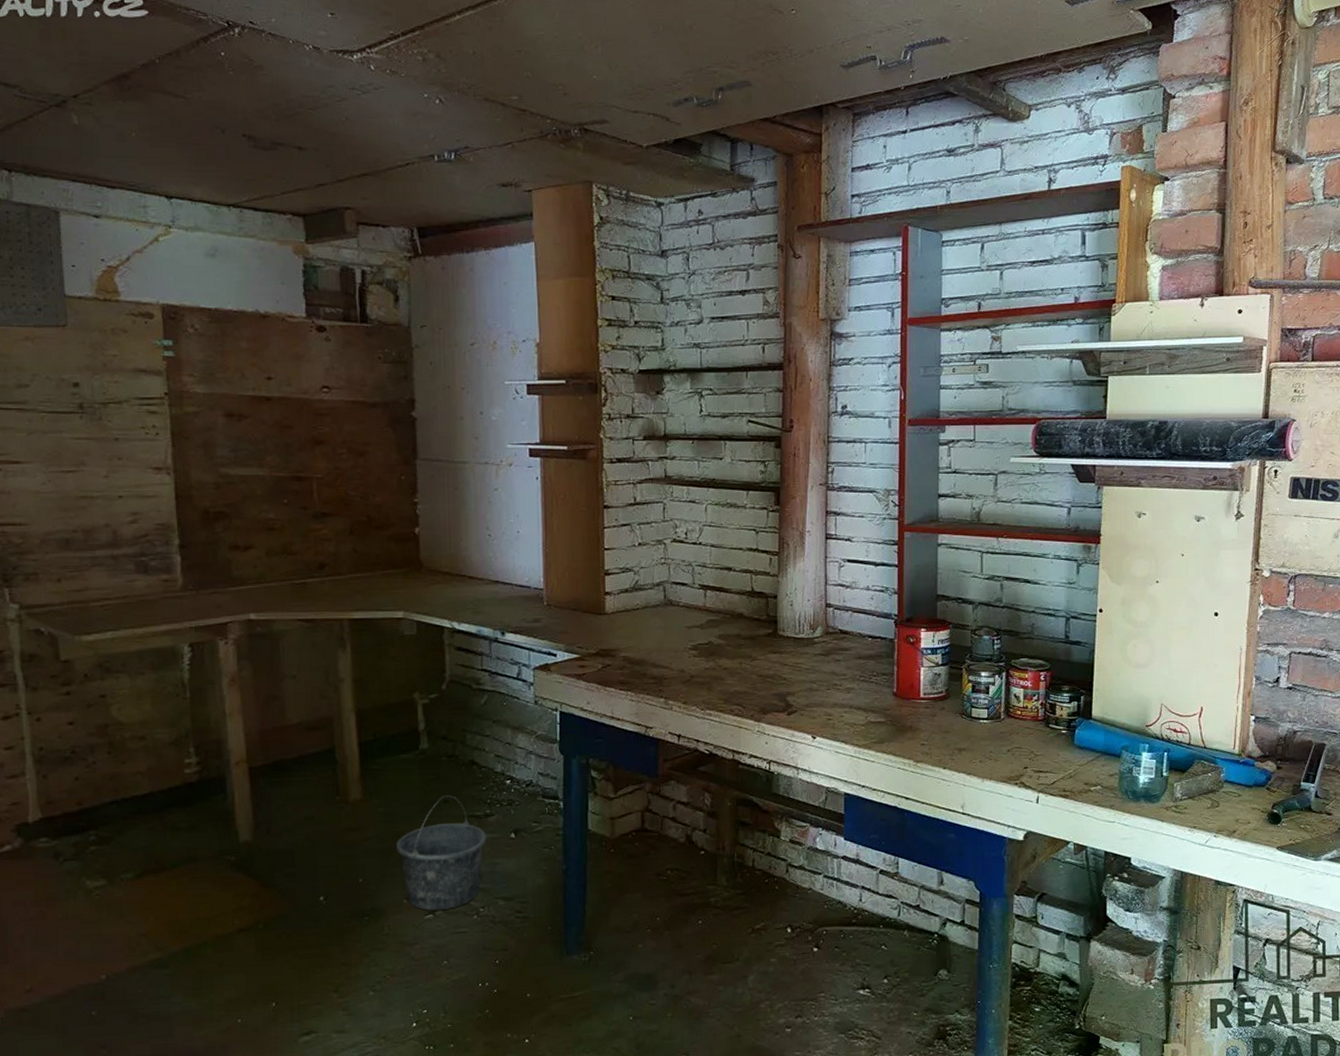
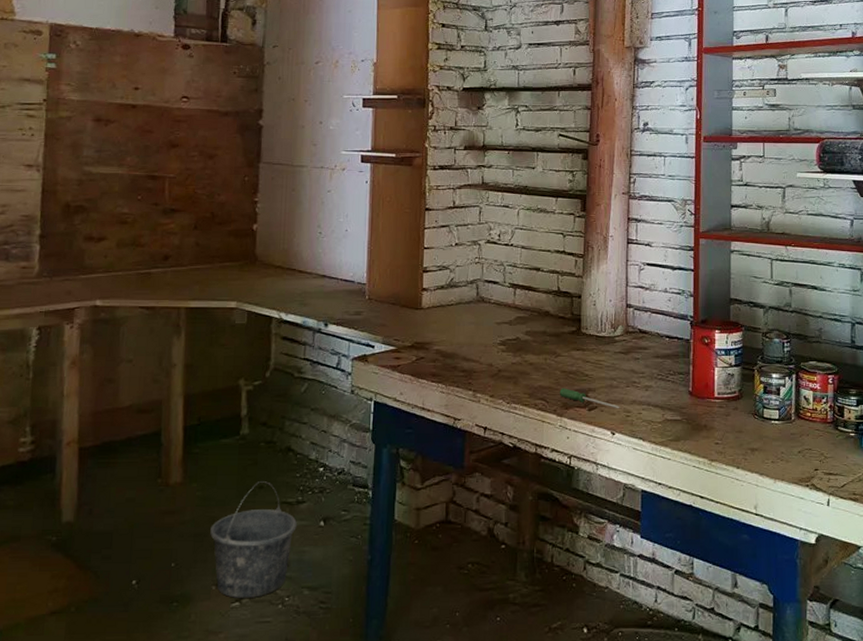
screwdriver: none [756,692,821,712] -> present [559,388,620,408]

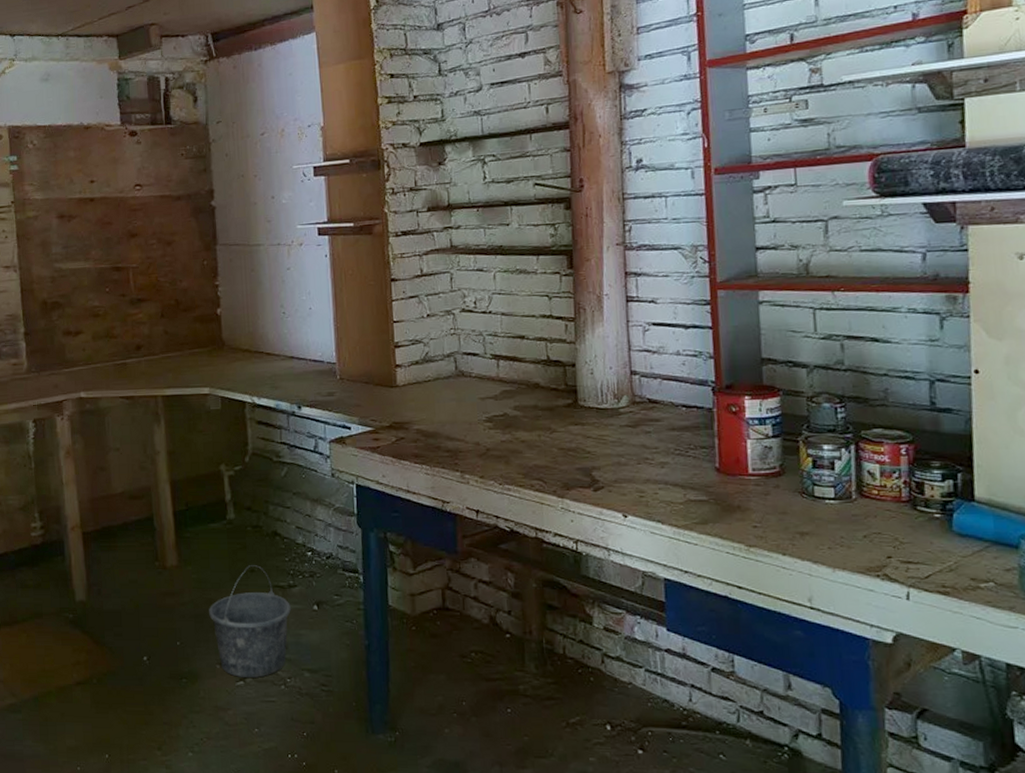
screwdriver: present [559,388,620,408] -> none [558,467,631,488]

